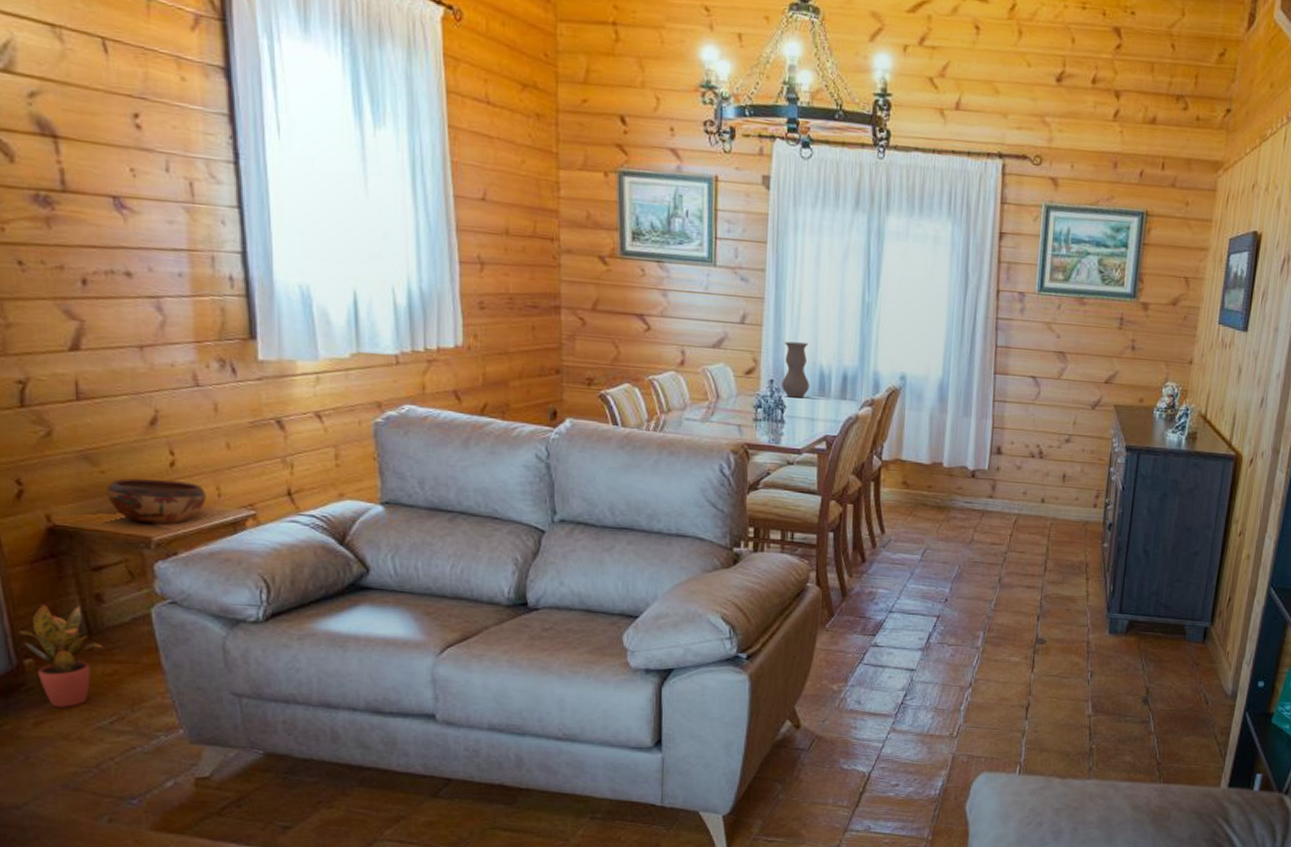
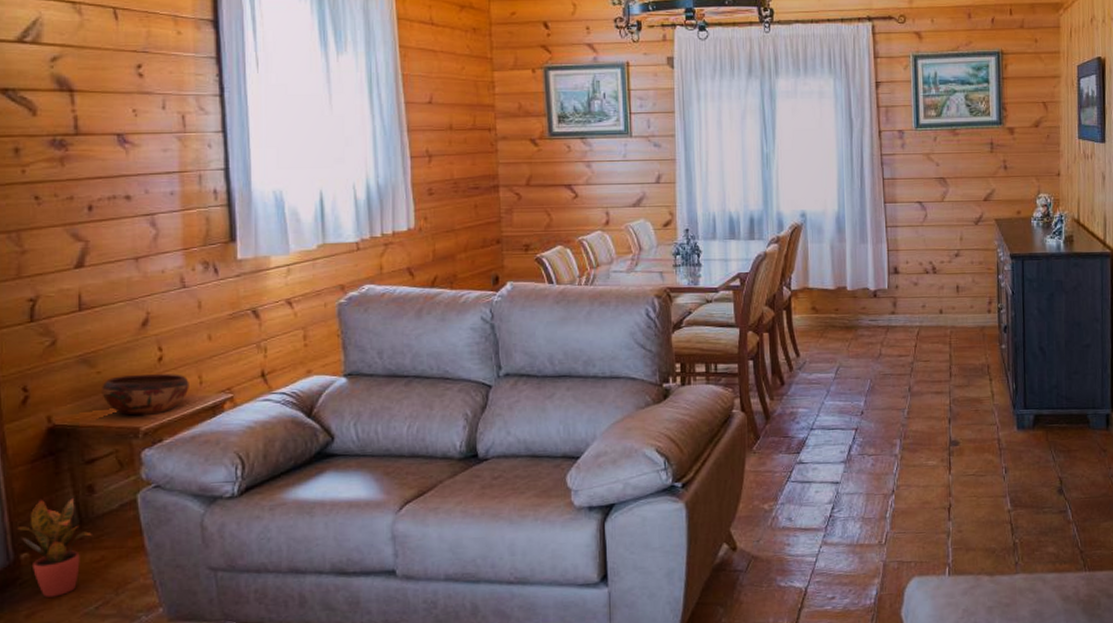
vase: present [782,341,810,398] -> none [695,194,721,243]

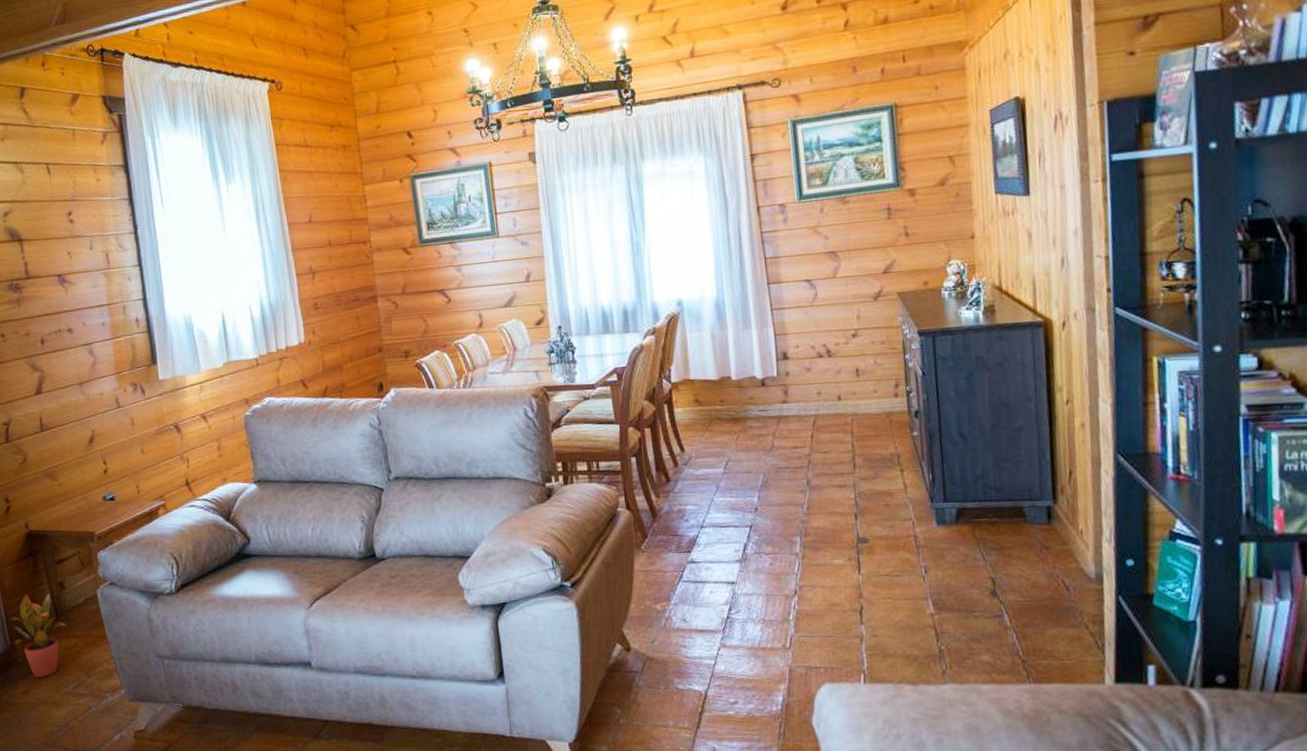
decorative bowl: present [102,374,189,416] -> none [63,484,130,522]

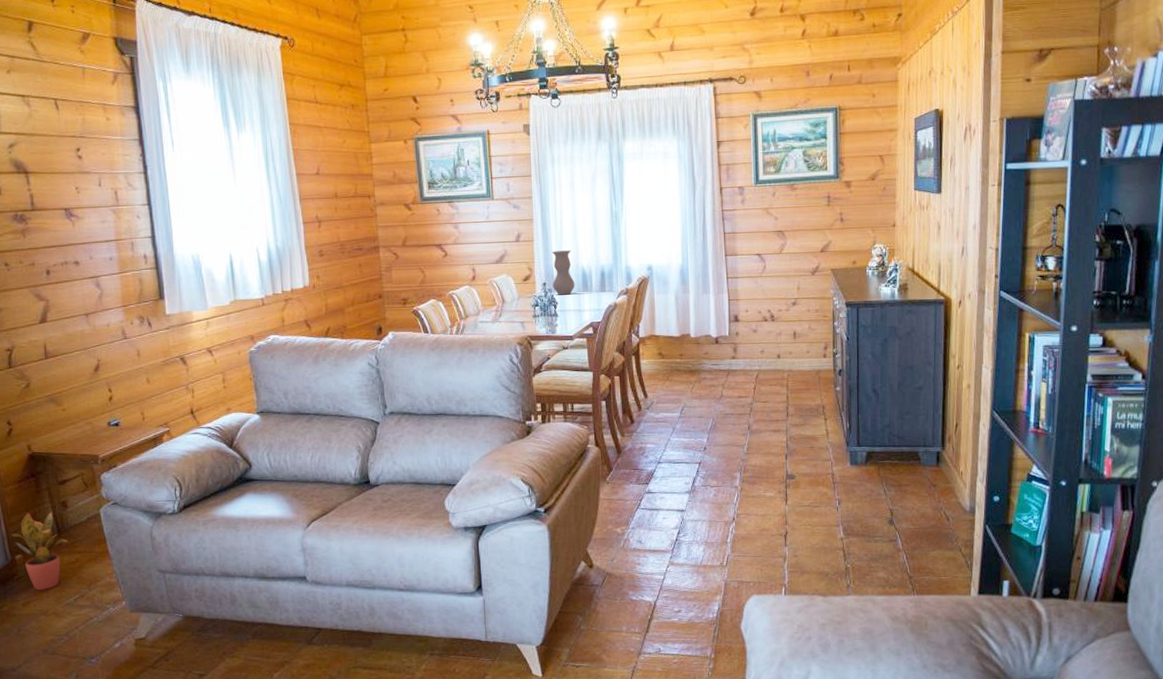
vase: none [566,288,595,339] -> present [551,250,575,295]

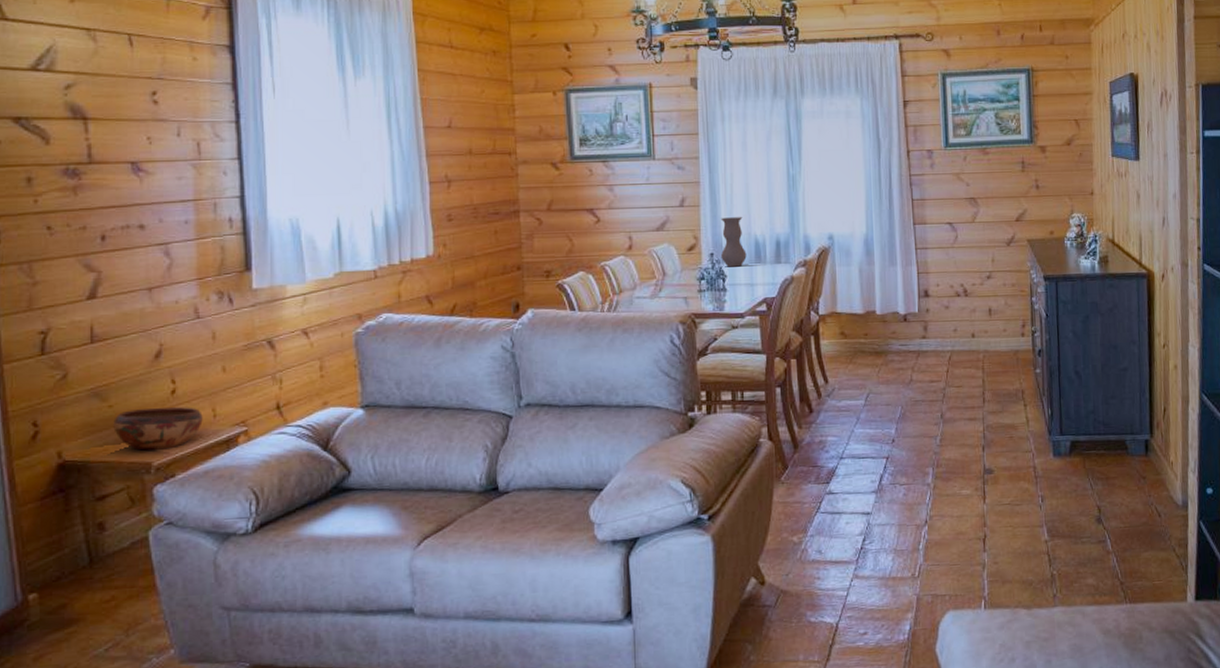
potted plant: present [12,511,68,590] -> none [26,535,102,639]
decorative bowl: none [67,411,135,446] -> present [113,407,203,451]

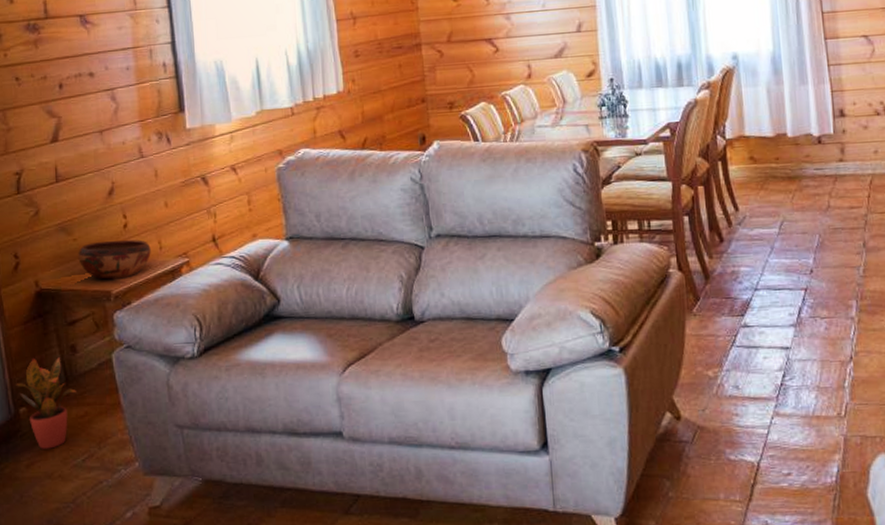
potted plant: none [26,535,102,639] -> present [16,356,76,449]
vase: present [720,217,747,267] -> none [618,40,648,93]

